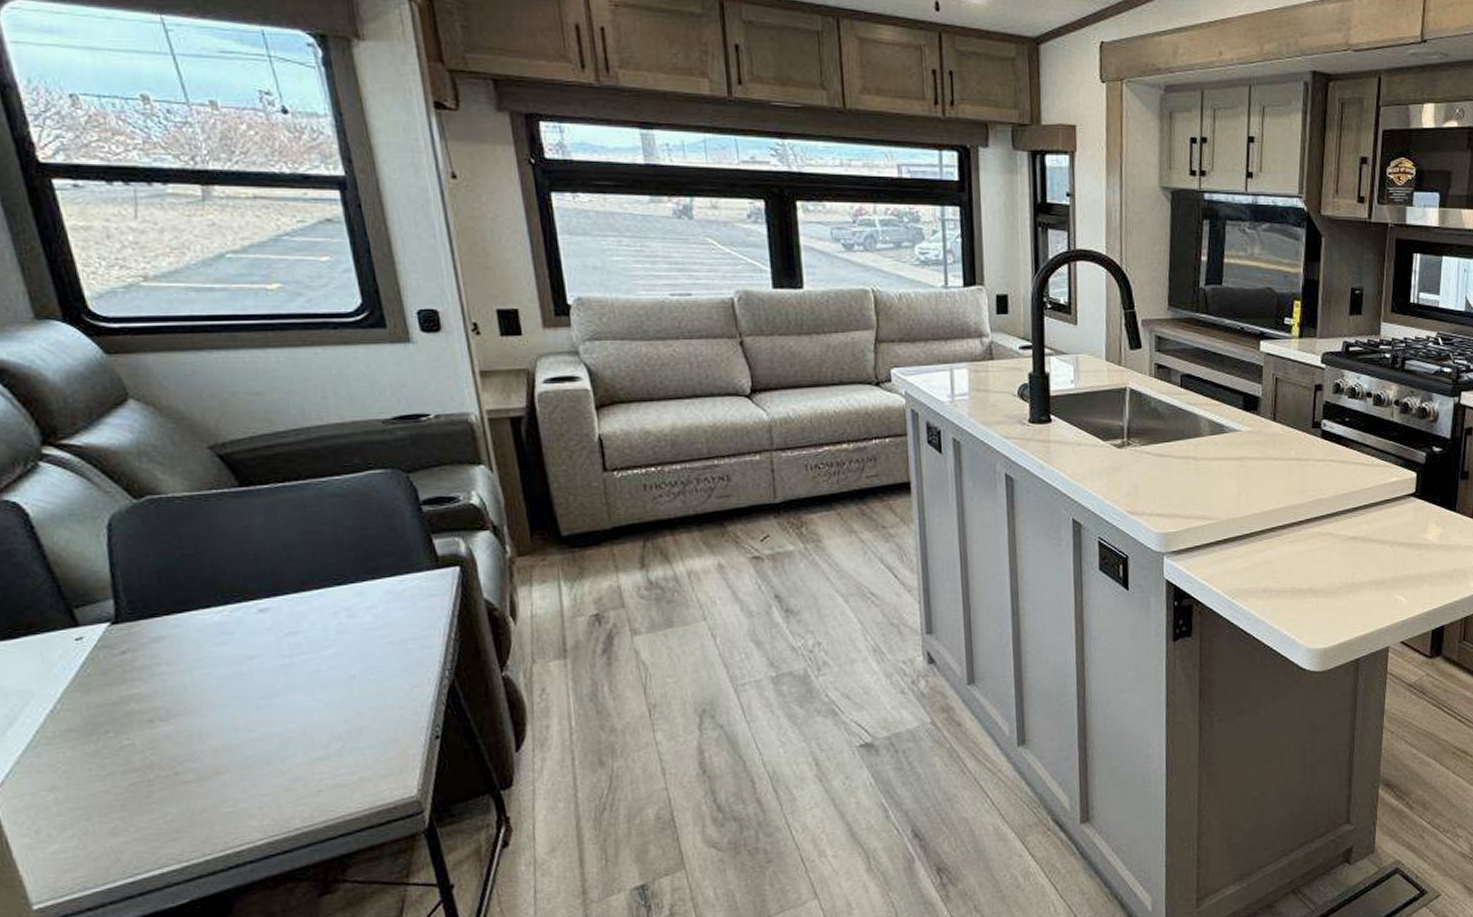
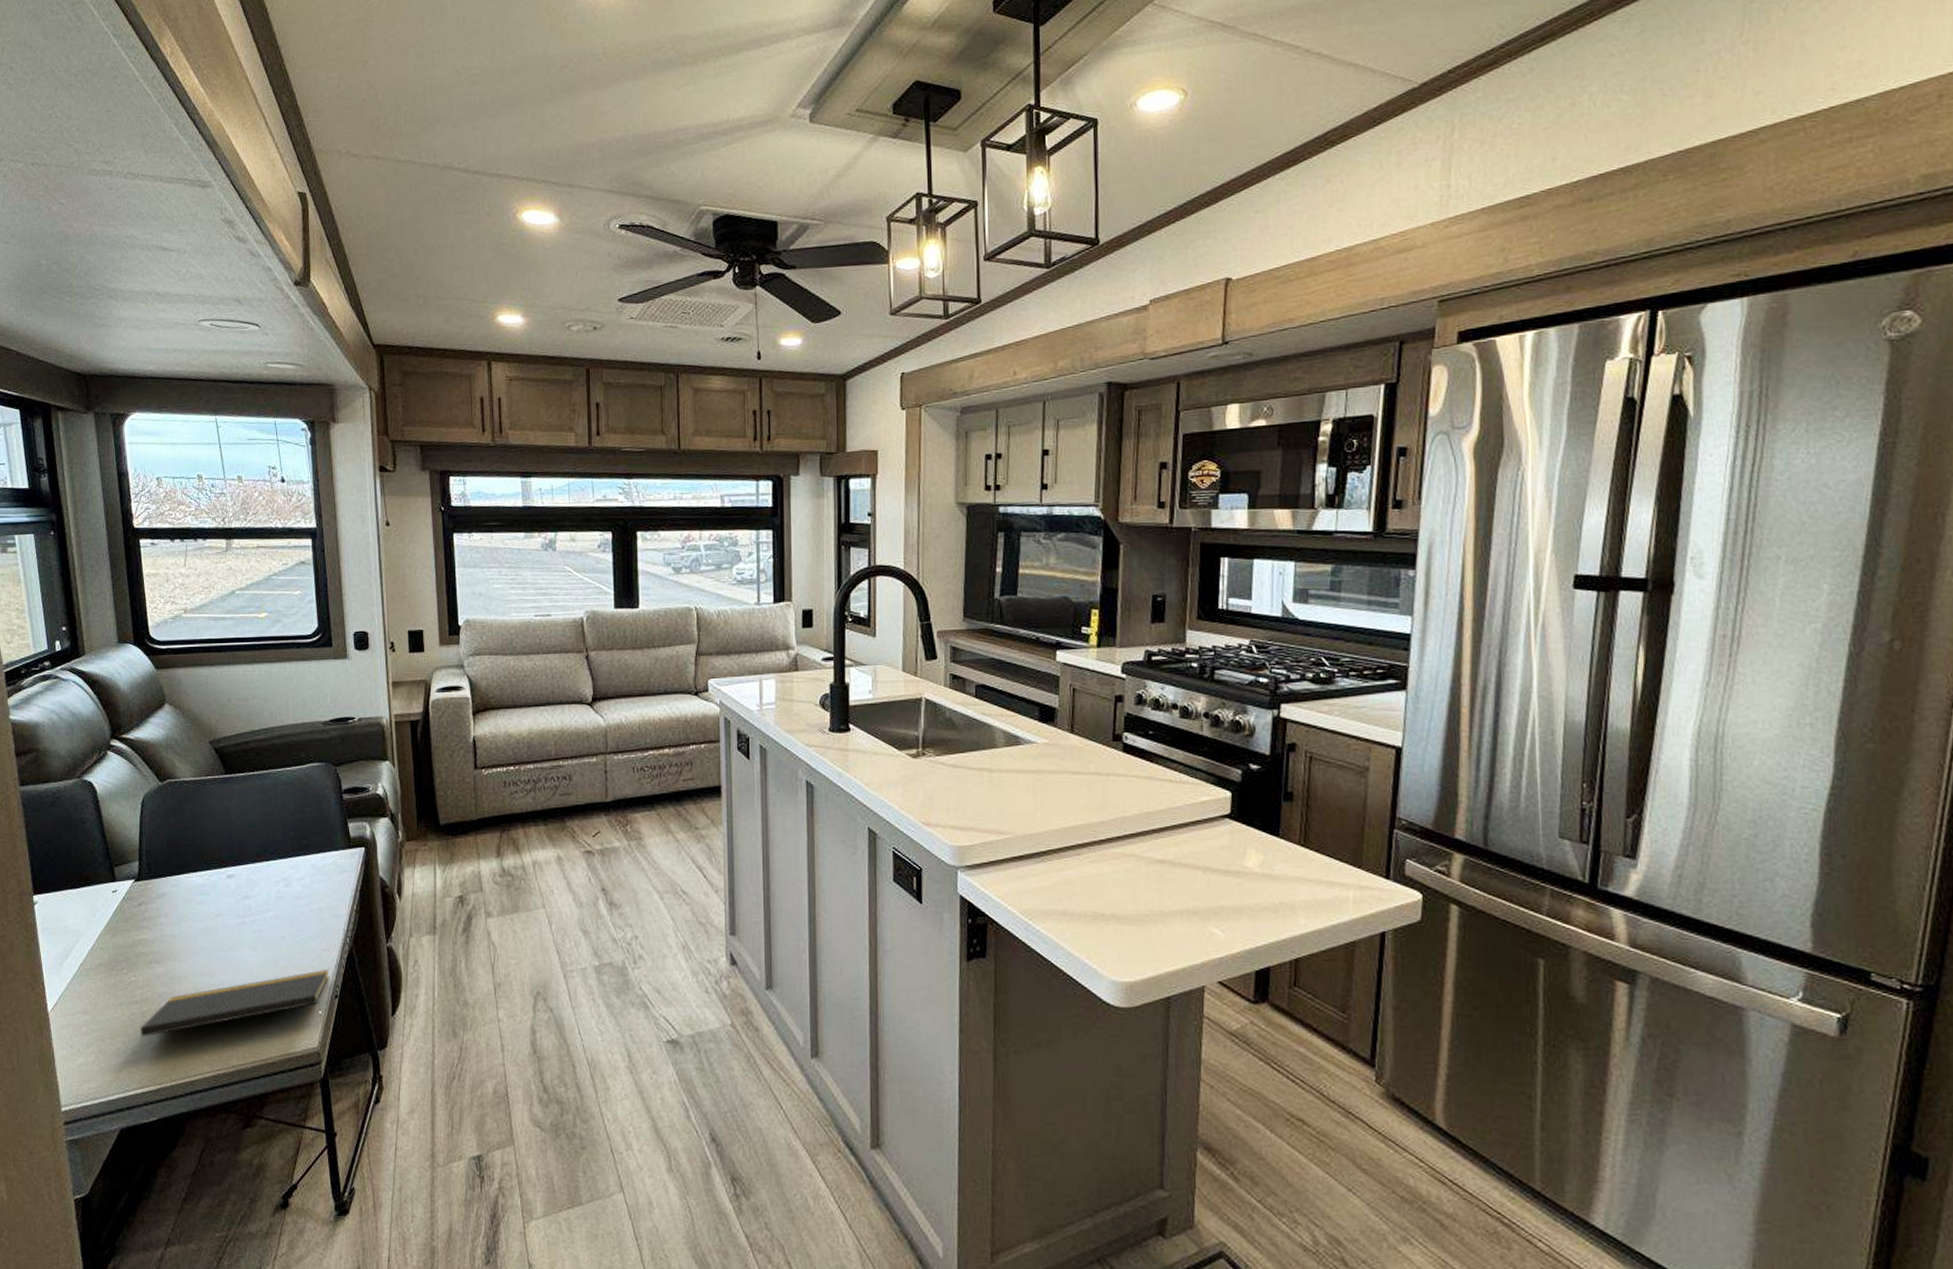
notepad: none [145,707,425,810] -> present [139,969,330,1037]

